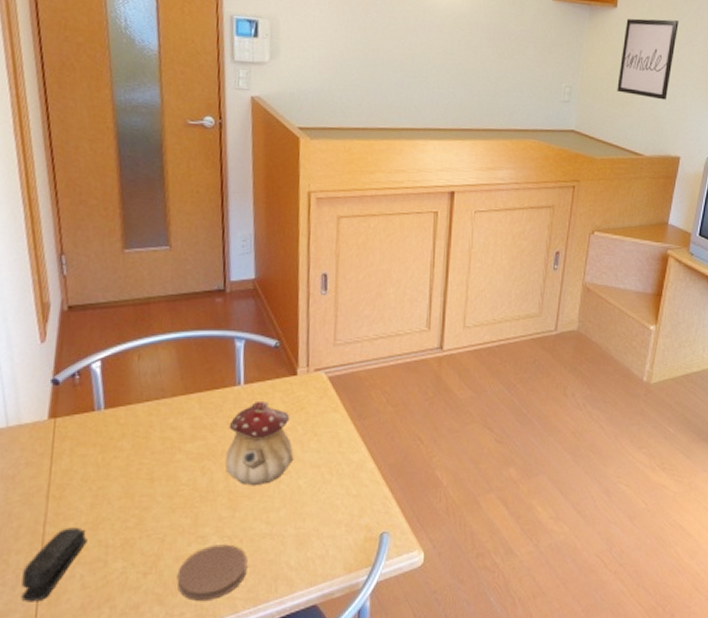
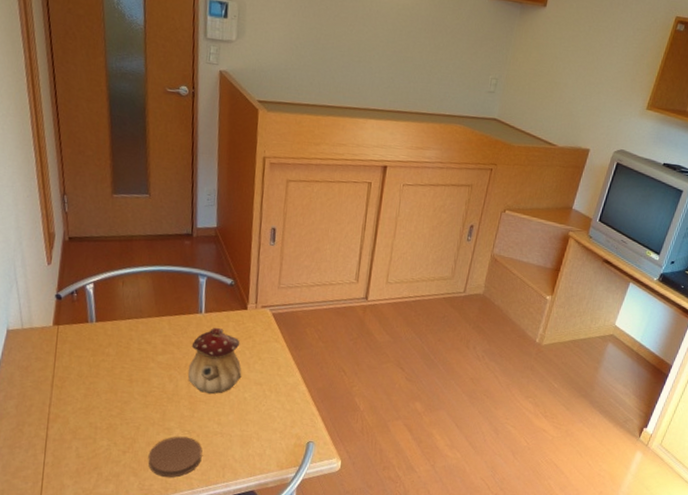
stapler: present [21,527,88,603] -> none [32,410,82,463]
wall art: present [617,18,679,100] -> none [538,18,602,96]

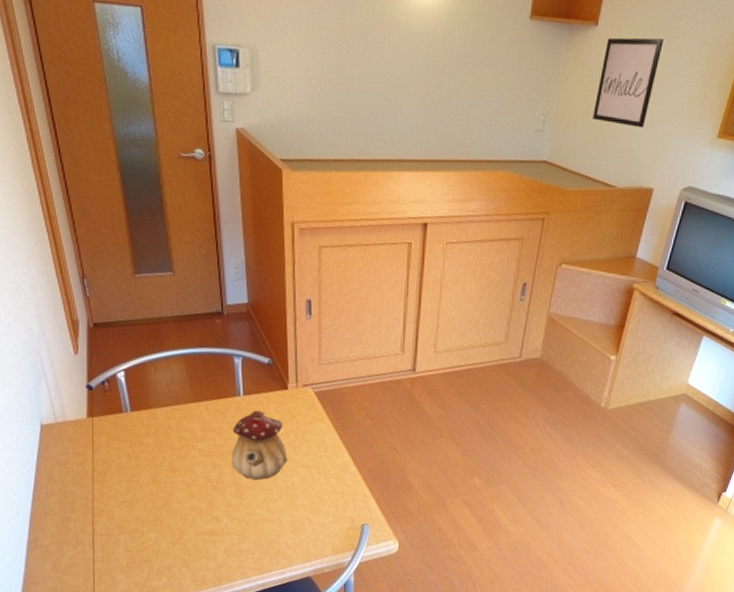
coaster: present [148,436,203,478] -> none [198,525,254,567]
wall art: none [538,18,602,96] -> present [593,37,664,128]

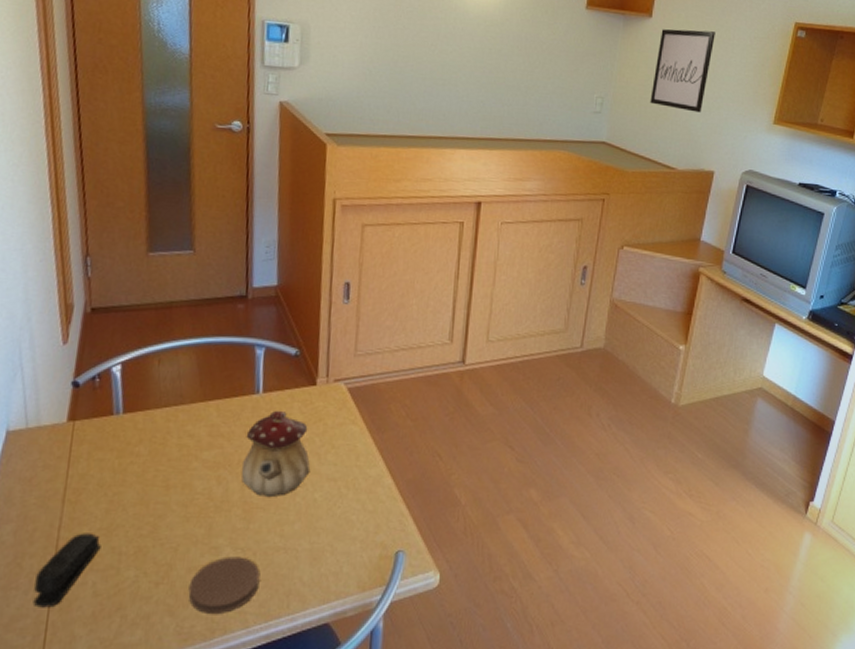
stapler: none [80,504,127,559] -> present [33,533,101,608]
coaster: none [198,525,254,567] -> present [188,556,260,613]

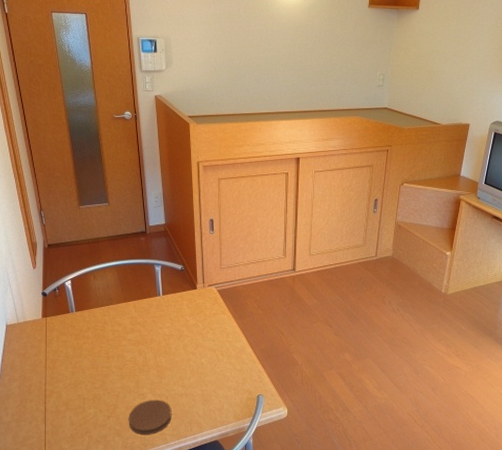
stapler: present [33,533,101,608] -> none [35,386,72,432]
teapot: present [241,410,310,498] -> none [153,306,198,363]
wall art: present [650,29,715,113] -> none [420,16,468,80]

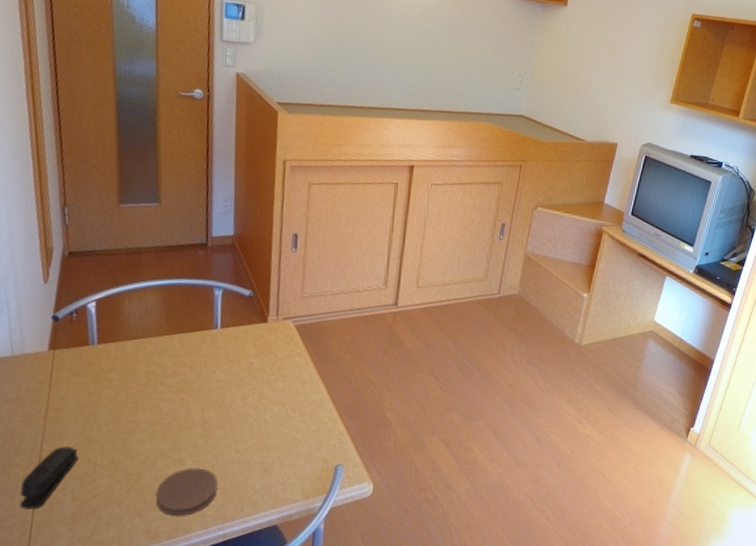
stapler: none [35,386,72,432] -> present [19,446,79,510]

